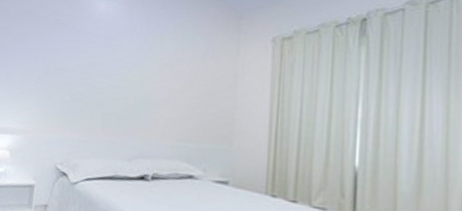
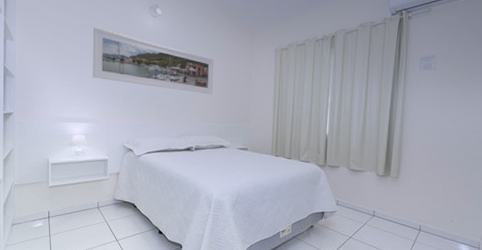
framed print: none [26,13,183,102] -> present [92,27,214,95]

